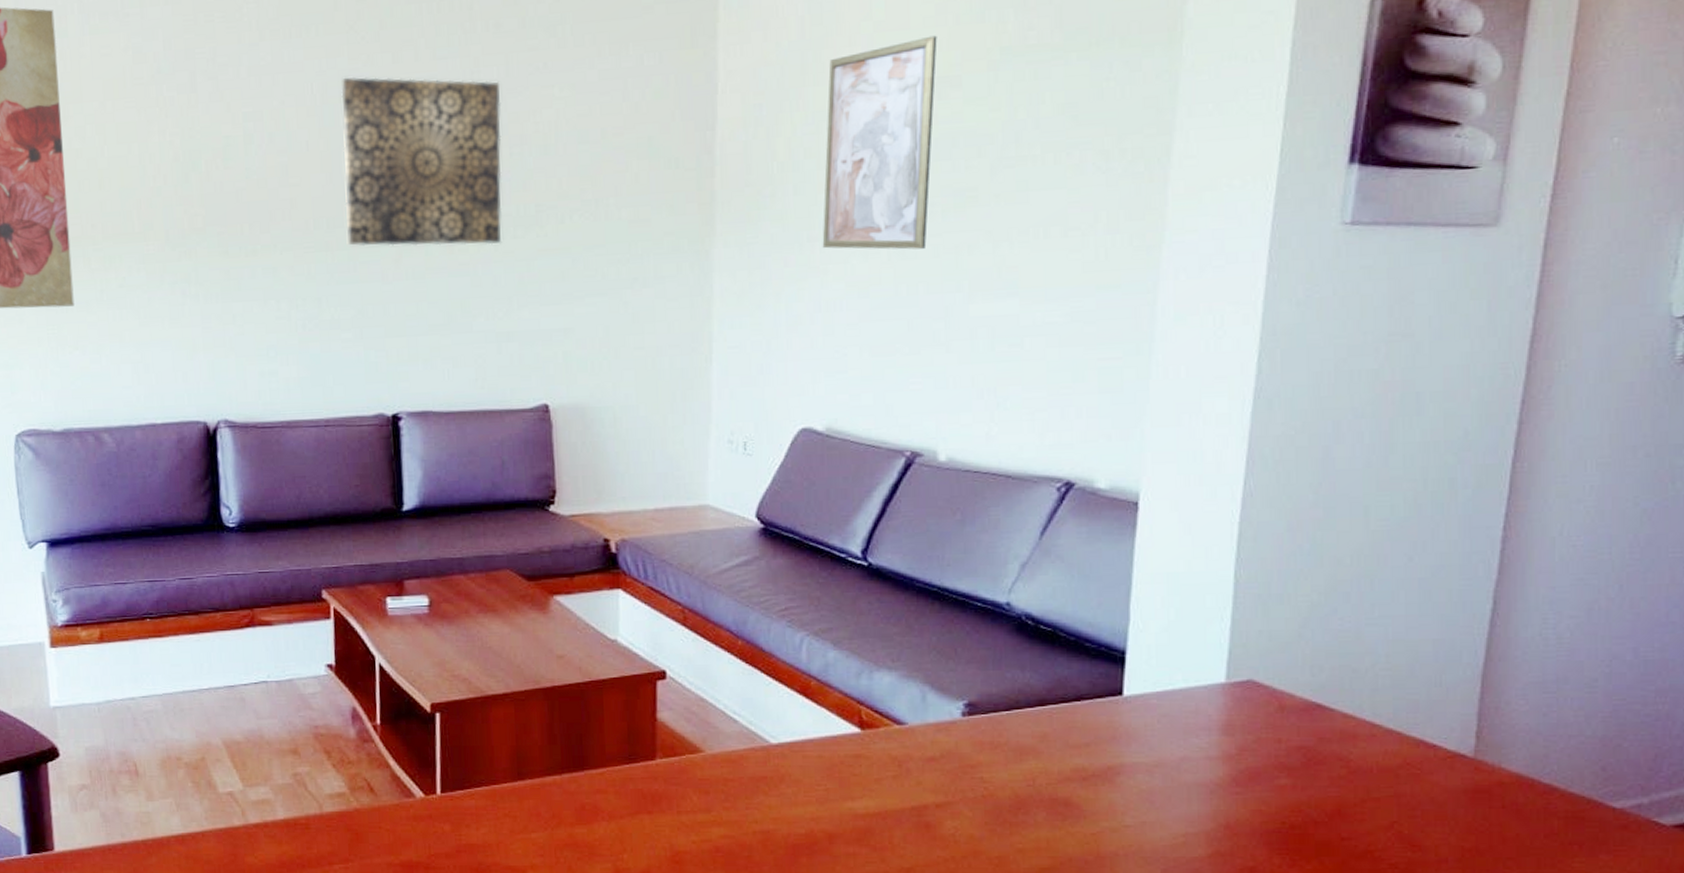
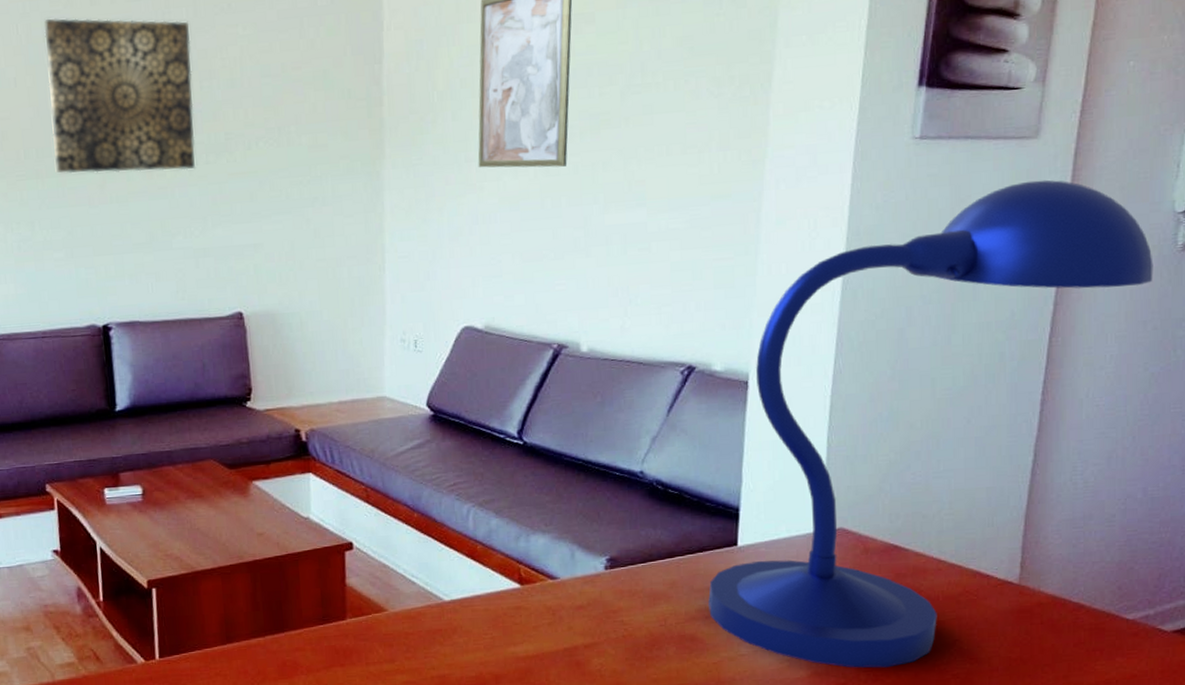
desk lamp: none [1086,275,1645,851] -> present [708,179,1153,668]

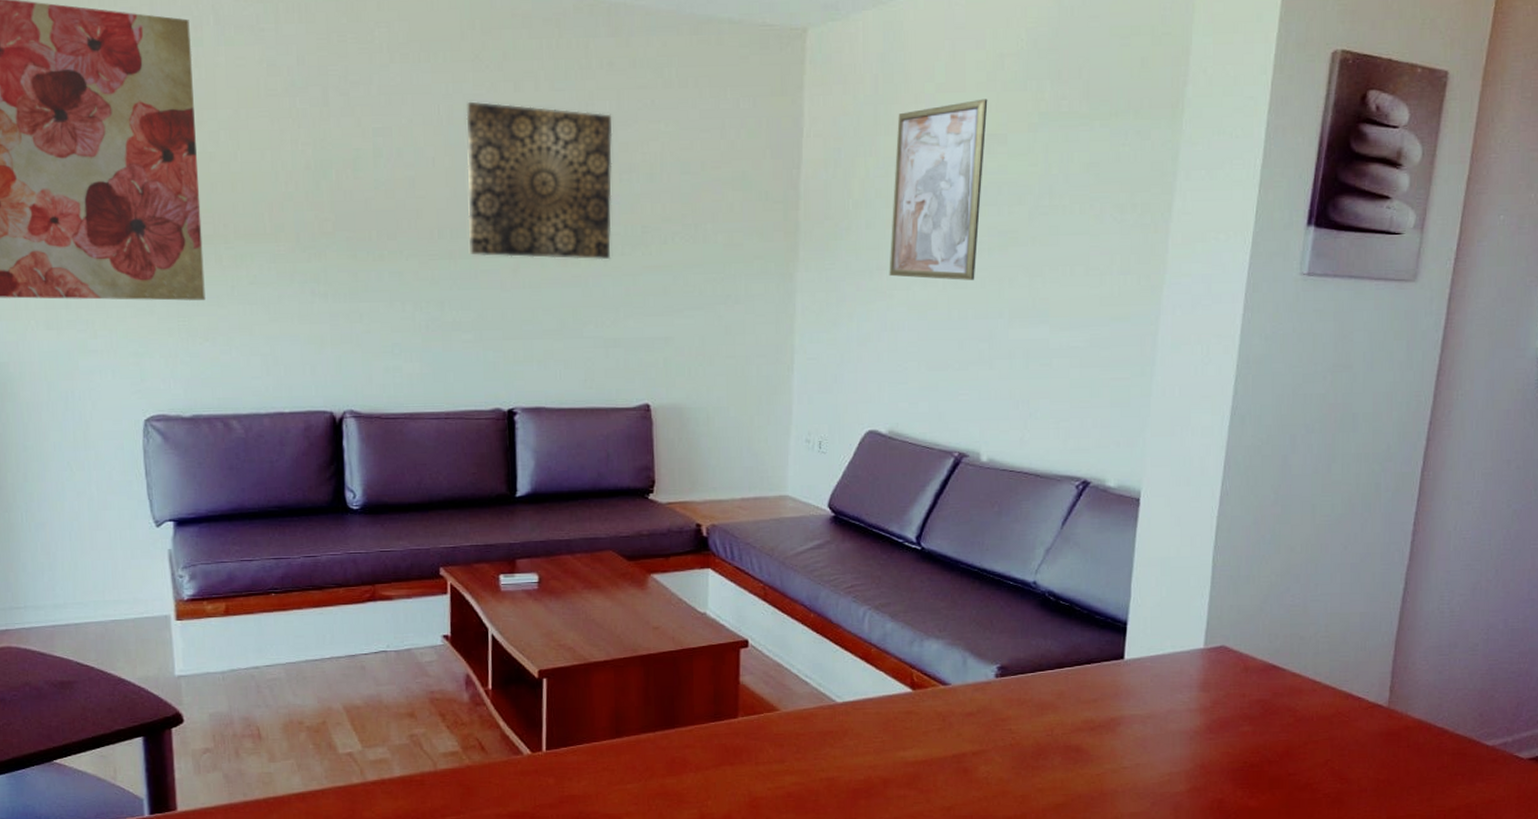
desk lamp: present [708,179,1153,668] -> none [1094,321,1518,785]

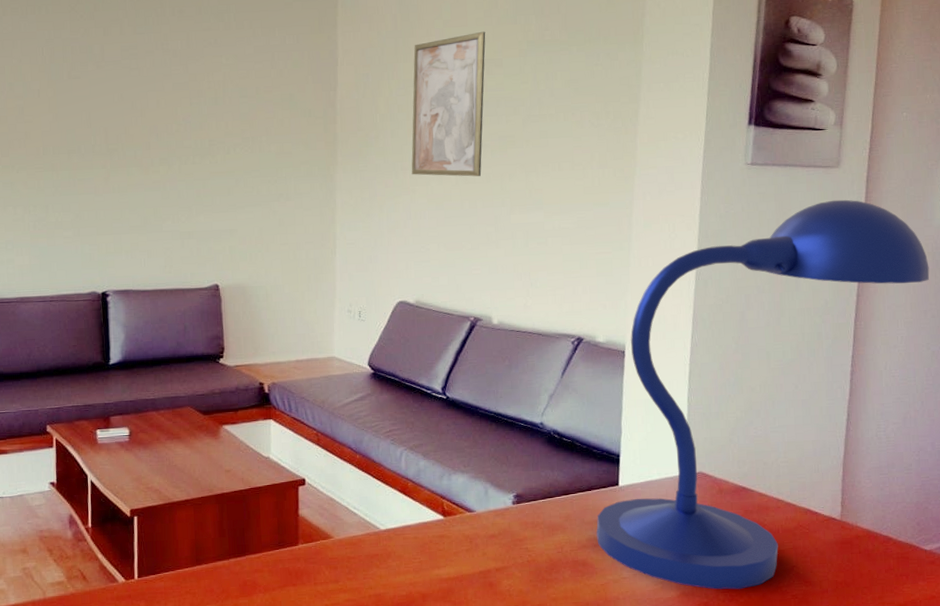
wall art: present [466,101,613,260] -> none [65,44,185,168]
desk lamp: none [1094,321,1518,785] -> present [596,199,930,590]

